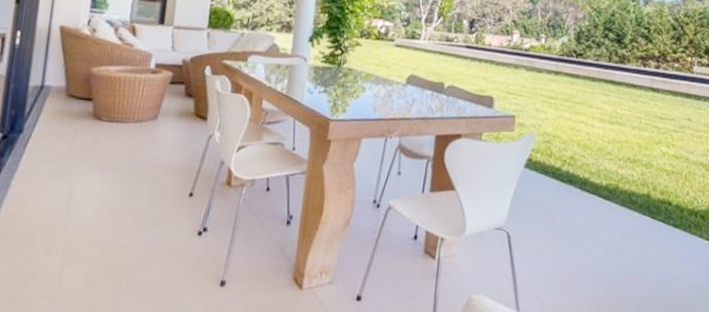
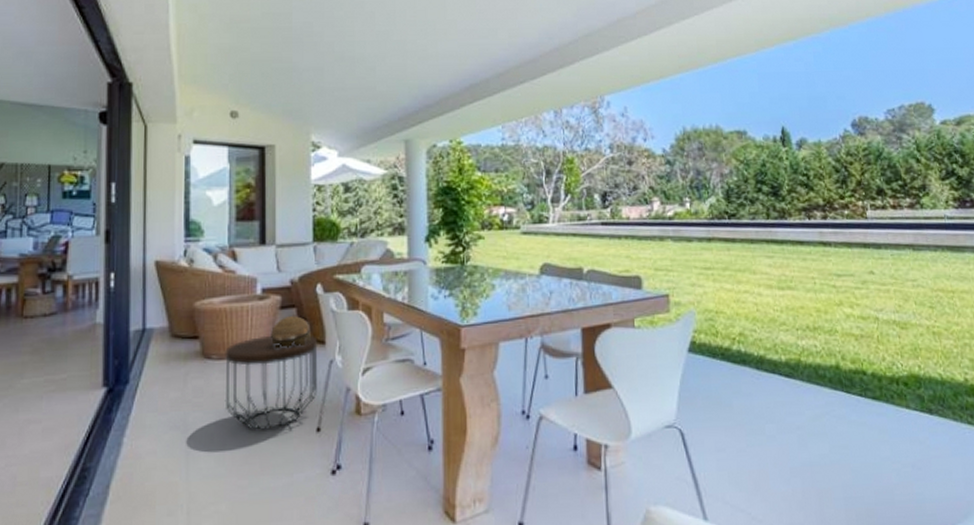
side table: none [109,105,201,189] -> present [225,335,318,430]
decorative bowl: none [158,91,195,119] -> present [271,316,311,348]

